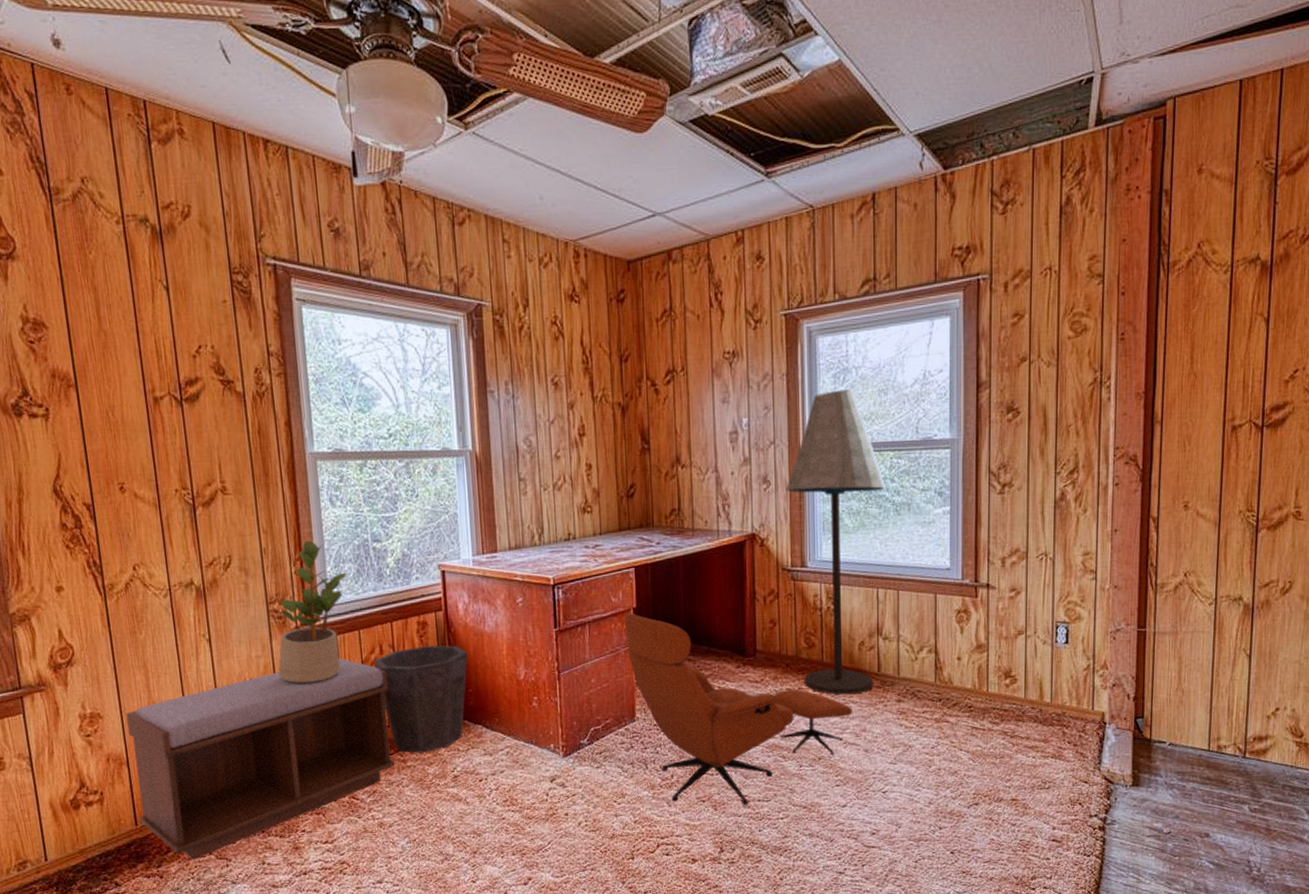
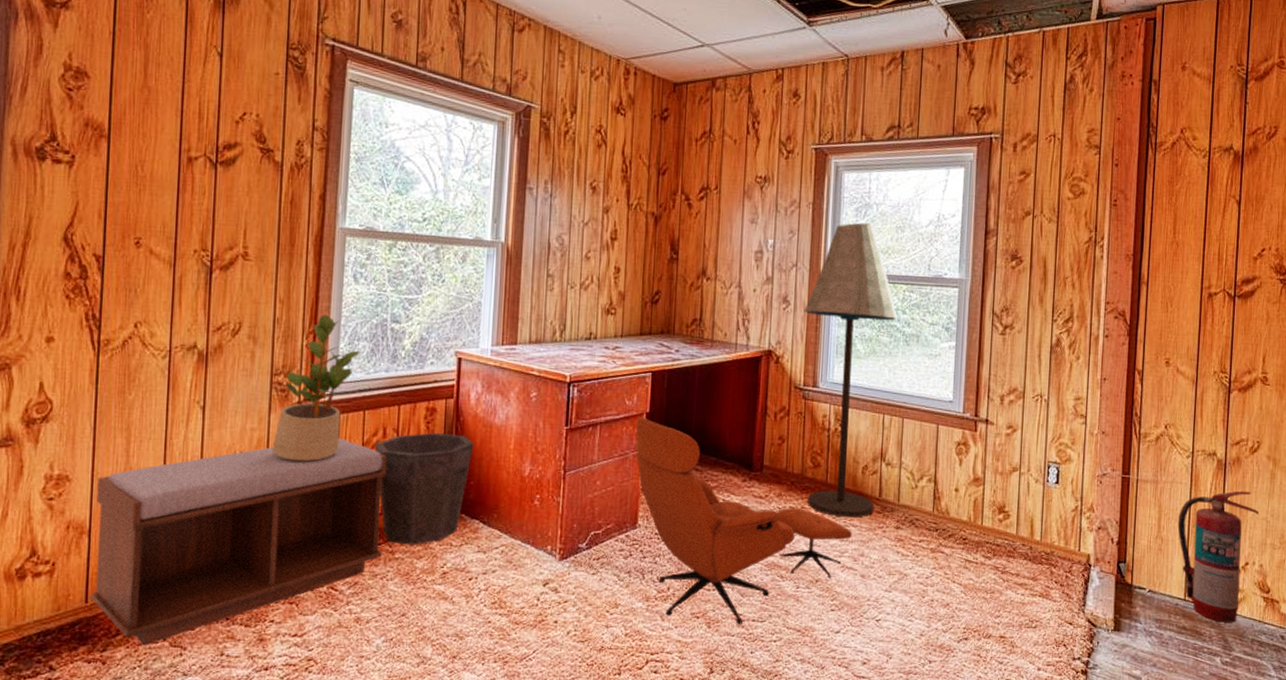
fire extinguisher: none [1200,634,1292,771] -> present [1177,490,1260,623]

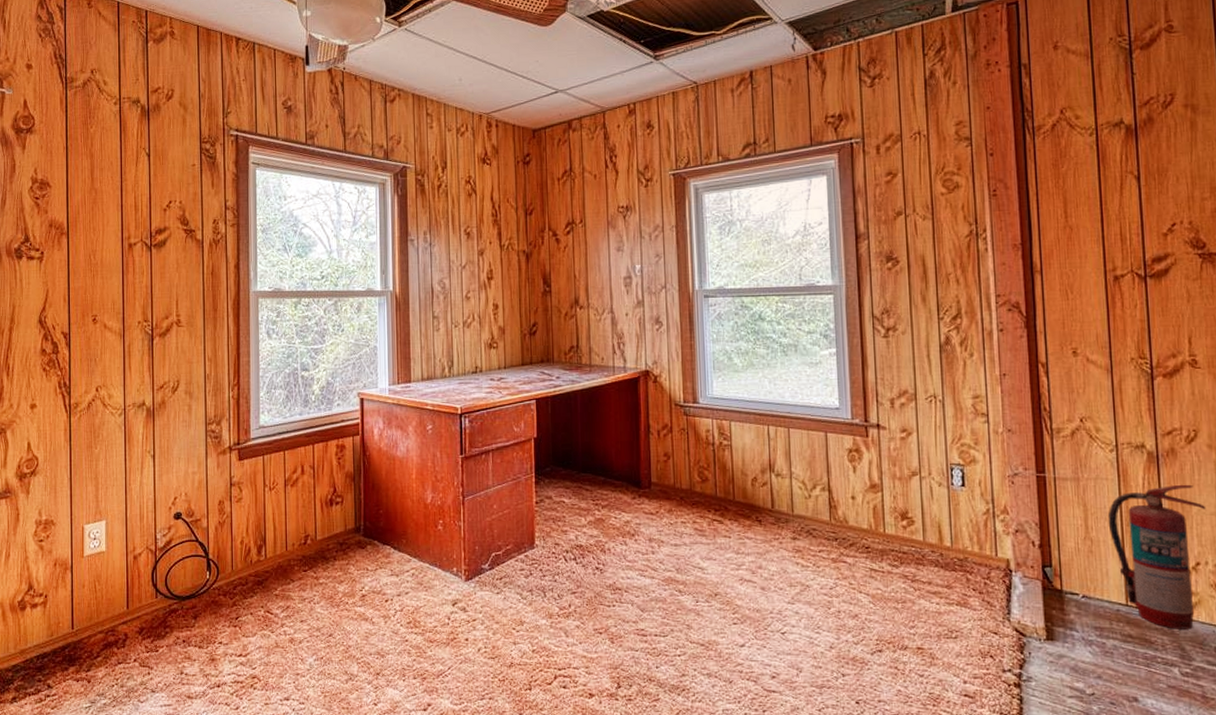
bench: present [92,438,387,646] -> none [75,476,309,666]
potted plant: present [272,314,360,462] -> none [210,368,277,499]
waste bin: present [374,432,474,545] -> none [295,467,380,571]
lounge chair: present [635,416,852,625] -> none [525,441,748,640]
floor lamp: present [803,222,897,518] -> none [677,239,772,530]

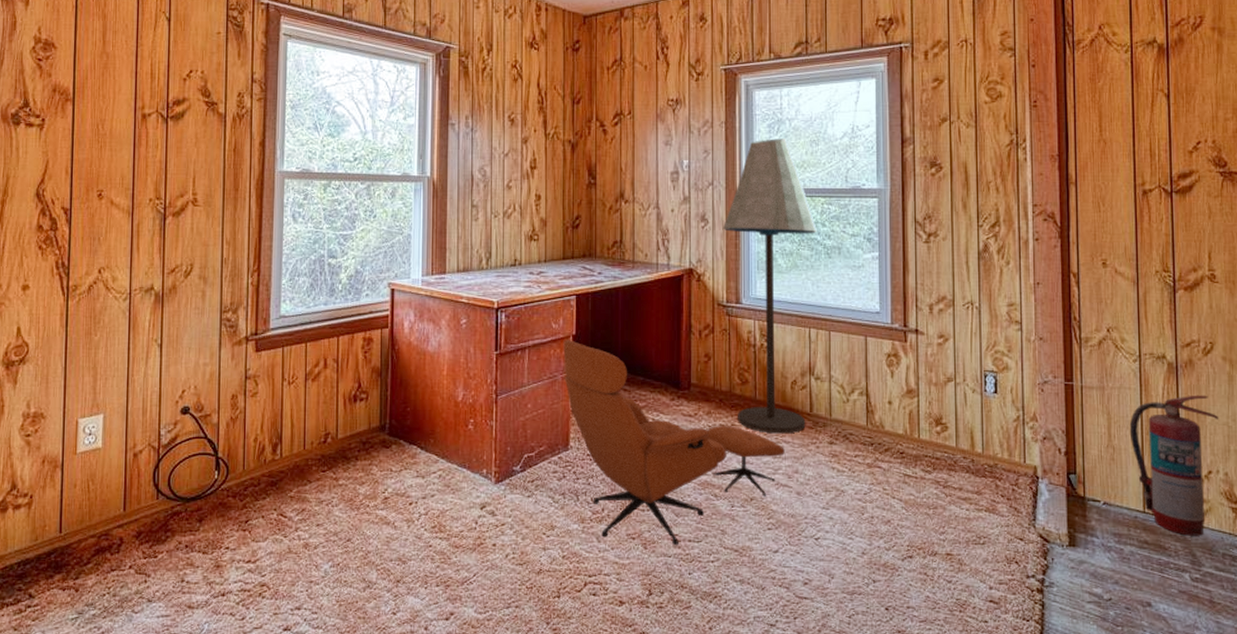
lounge chair: none [525,441,748,640] -> present [563,339,785,546]
floor lamp: none [677,239,772,530] -> present [722,139,817,434]

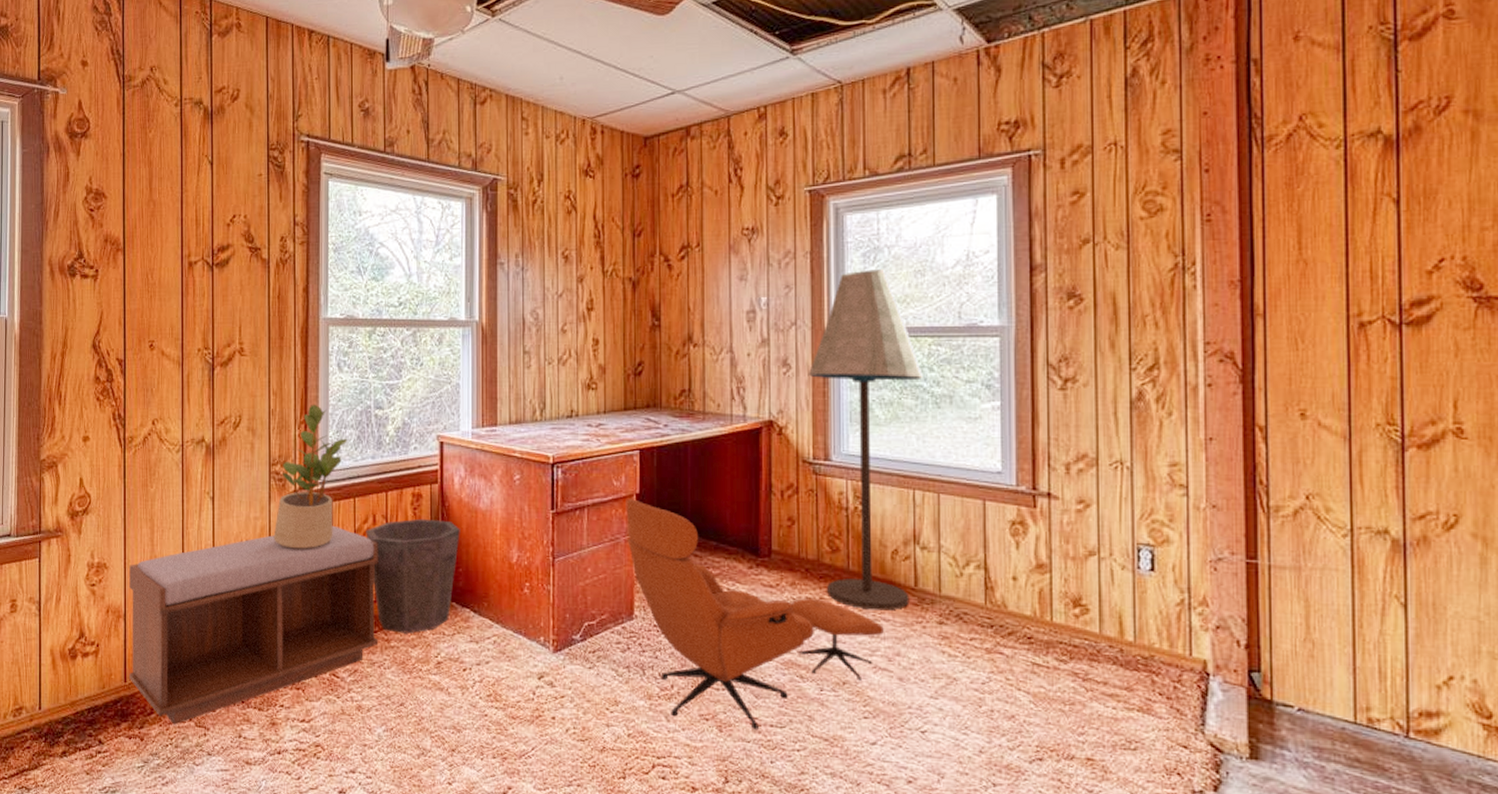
bench: none [65,370,329,573] -> present [129,525,379,725]
potted plant: none [223,253,301,393] -> present [273,404,348,549]
waste bin: none [316,361,409,472] -> present [366,518,460,634]
fire extinguisher: present [1129,395,1219,536] -> none [1335,580,1466,757]

